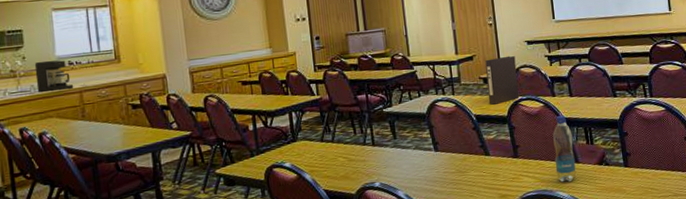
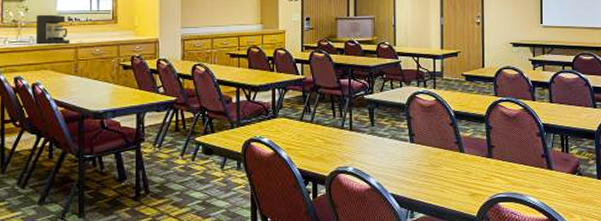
binder: present [485,55,520,106] -> none [468,56,500,104]
bottle: present [553,115,577,182] -> none [528,120,549,188]

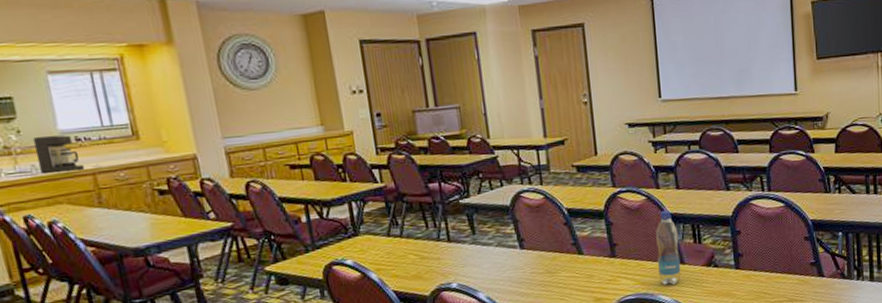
bottle: none [528,120,549,188] -> present [656,210,682,285]

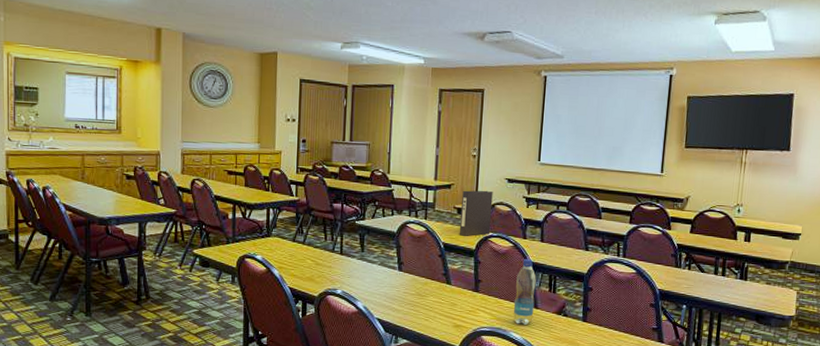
coffee maker: present [32,135,86,175] -> none [45,120,78,152]
binder: none [579,140,619,198] -> present [459,190,493,237]

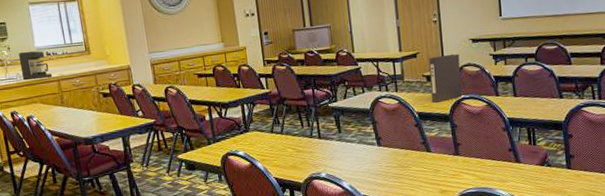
coffee maker: none [45,120,78,152] -> present [18,51,53,81]
bottle: present [513,258,537,325] -> none [495,115,517,181]

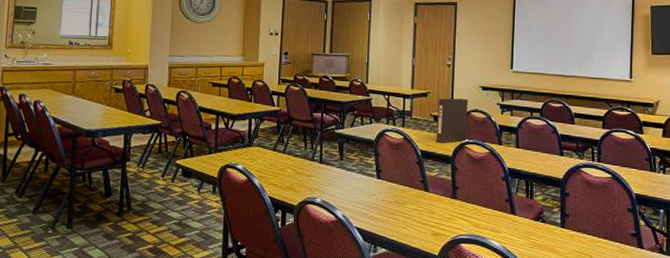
coffee maker: present [18,51,53,81] -> none [39,37,70,67]

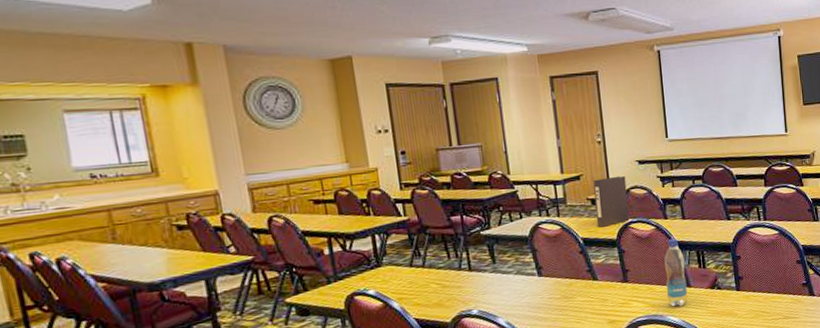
bottle: none [491,164,513,232] -> present [664,238,688,307]

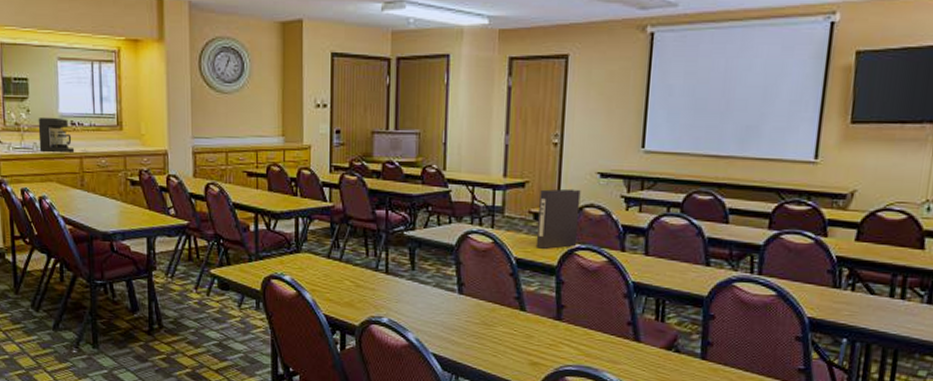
coffee maker: none [43,172,100,212] -> present [38,117,75,154]
bottle: present [664,238,688,307] -> none [607,277,639,363]

